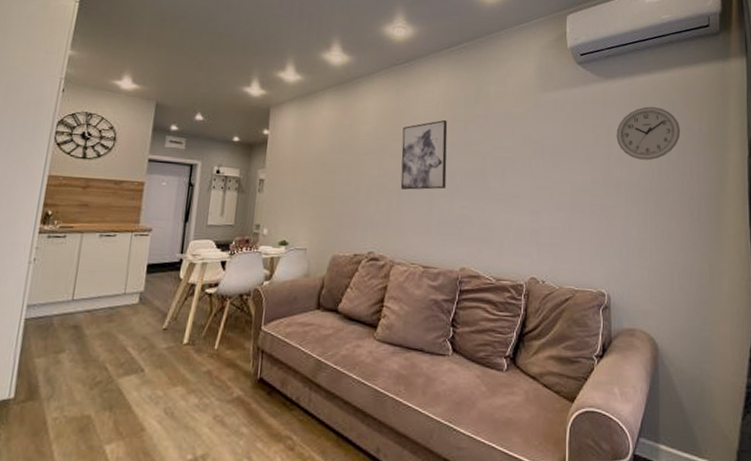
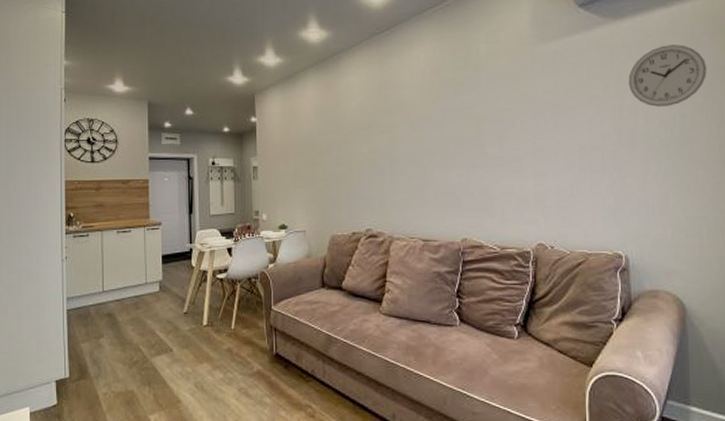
wall art: present [400,119,448,190] -> none [390,86,440,164]

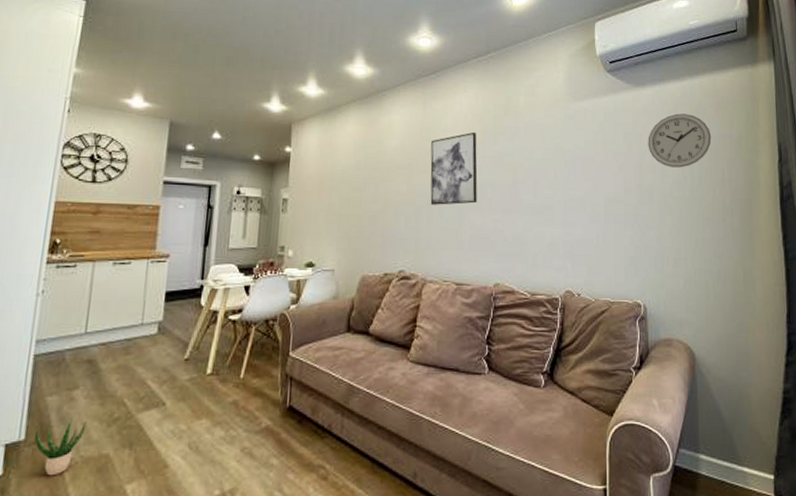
potted plant: none [76,361,113,406] -> present [34,419,87,476]
wall art: none [390,86,440,164] -> present [430,132,478,205]

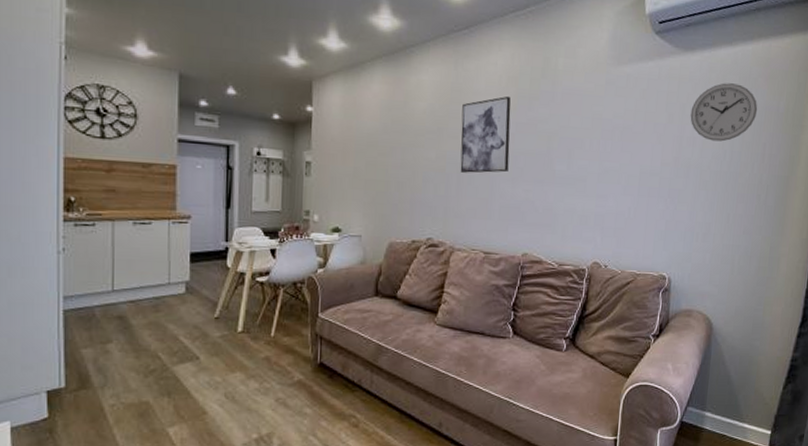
potted plant: present [34,419,87,476] -> none [75,369,124,419]

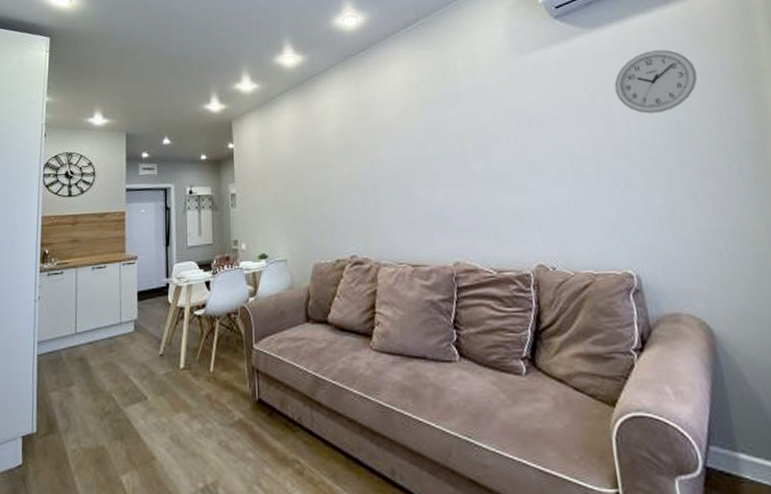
wall art: present [460,96,511,173] -> none [368,104,424,185]

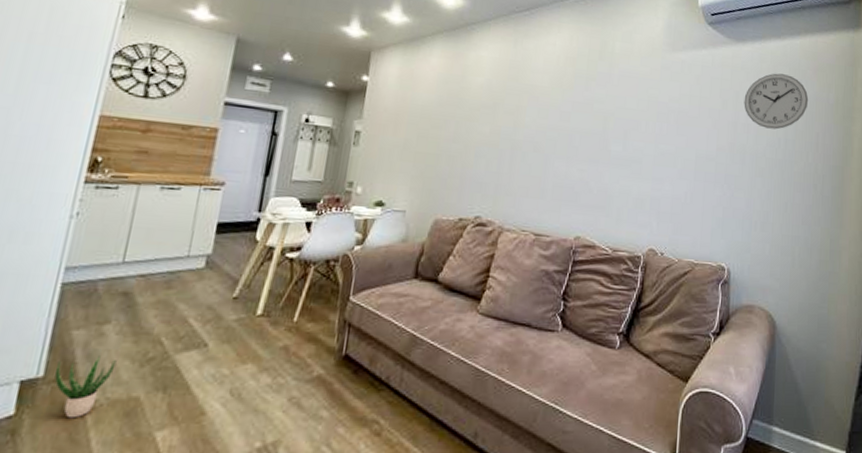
potted plant: none [44,413,84,466] -> present [54,356,117,419]

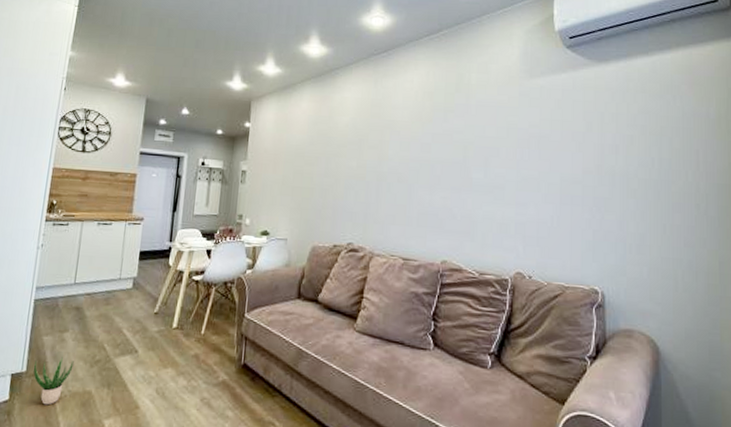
wall clock: present [744,73,809,130] -> none [610,91,685,149]

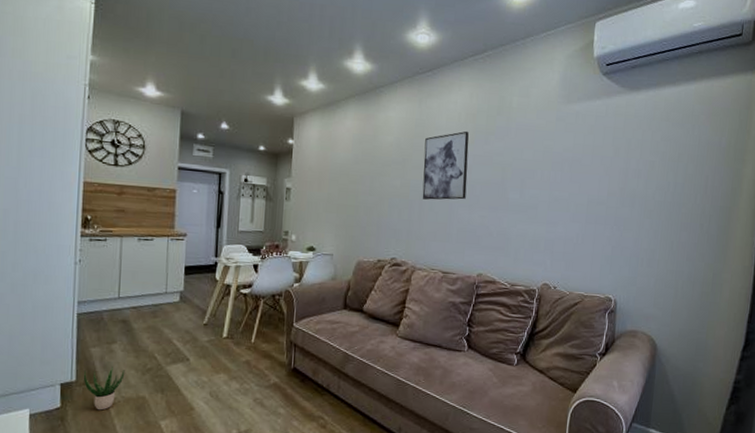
wall art: none [379,109,427,181] -> present [422,131,469,200]

